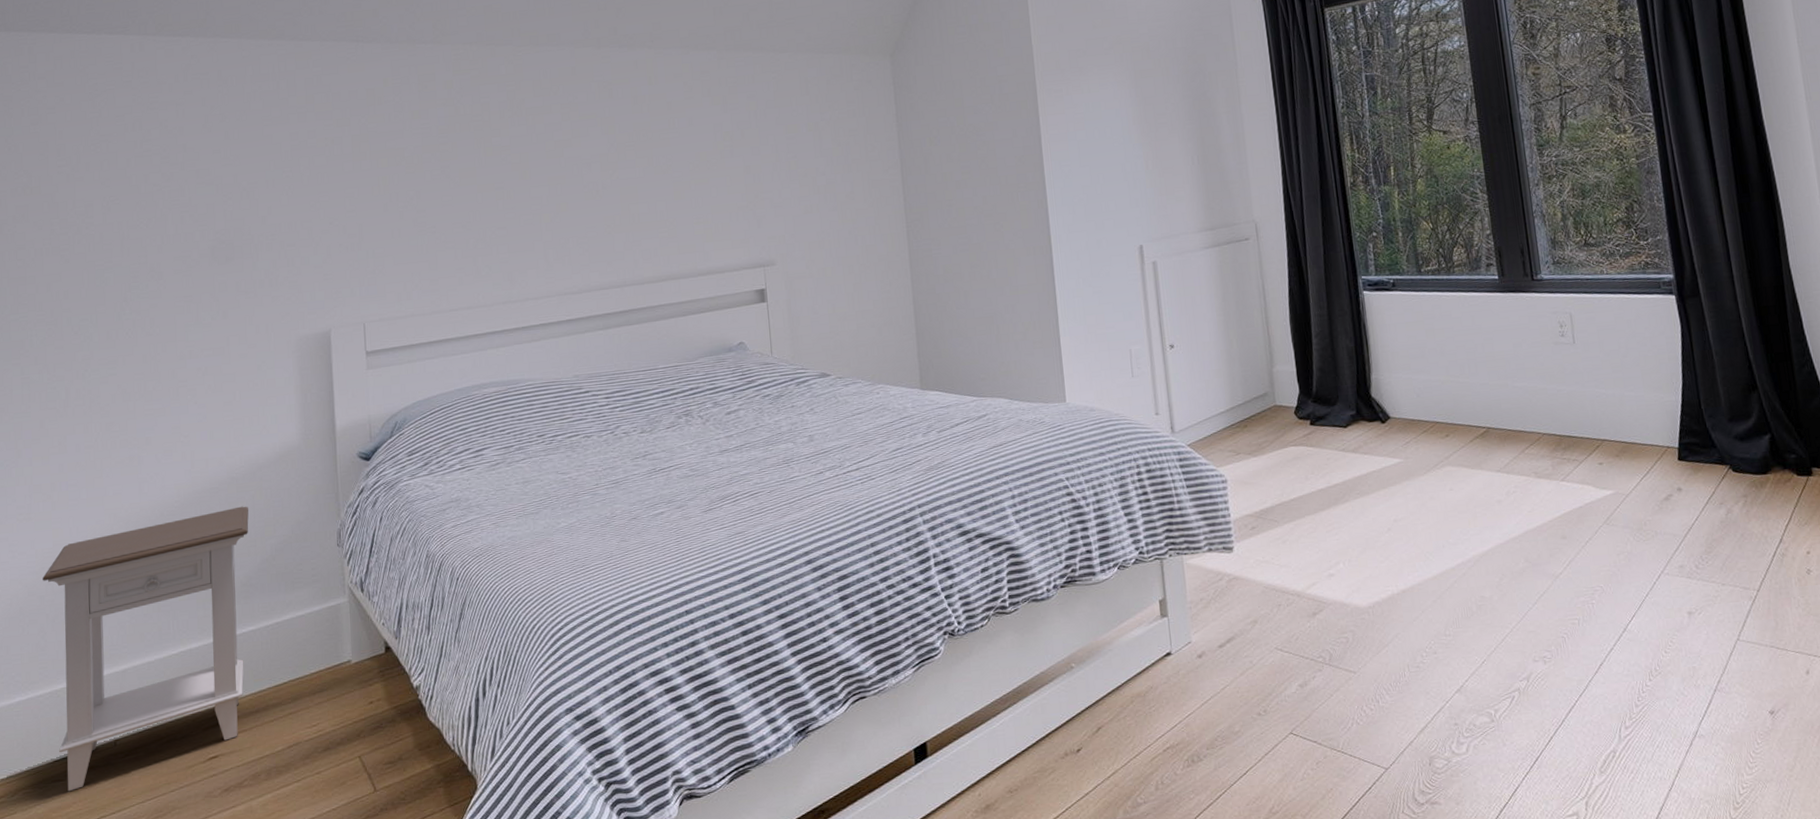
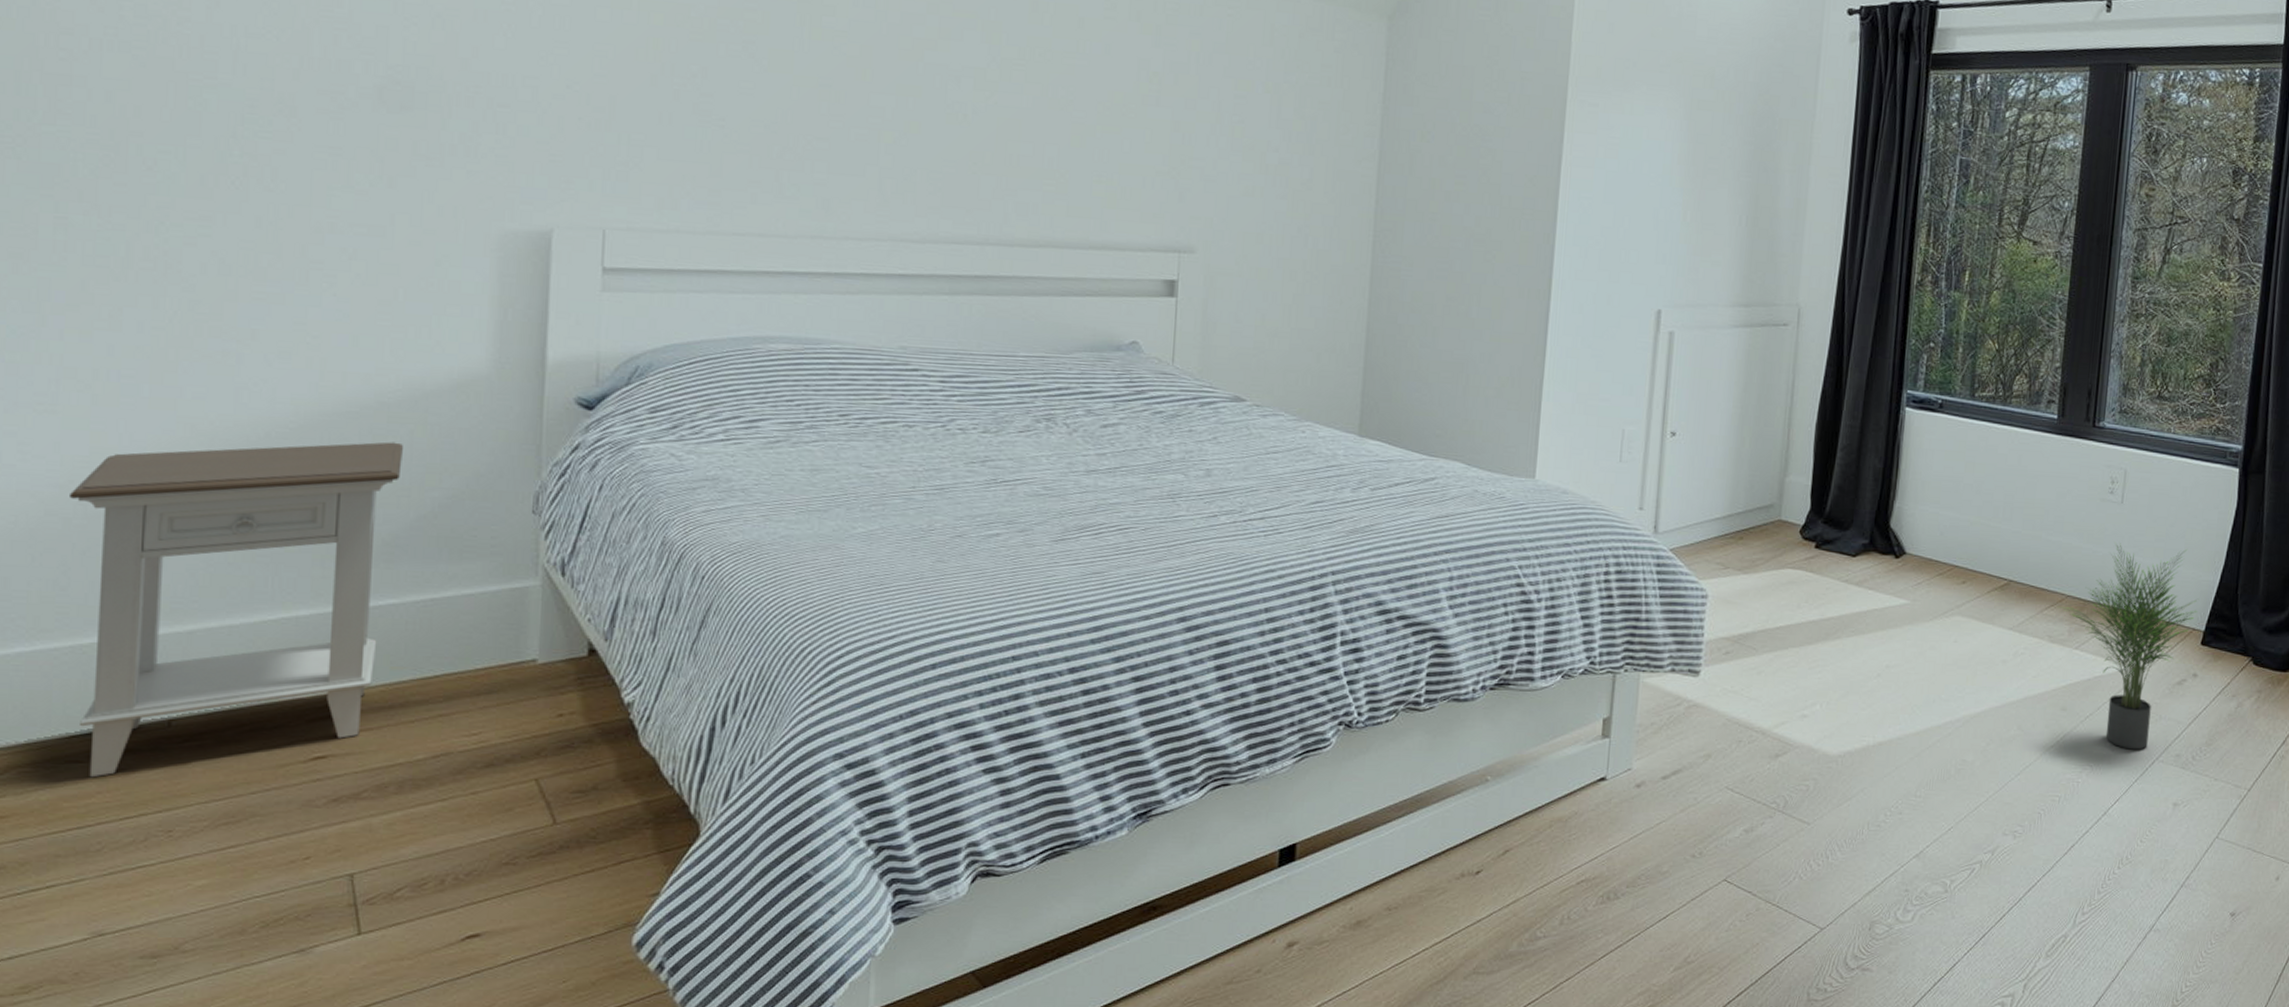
potted plant: none [1539,375,1667,567] -> present [2060,543,2197,750]

